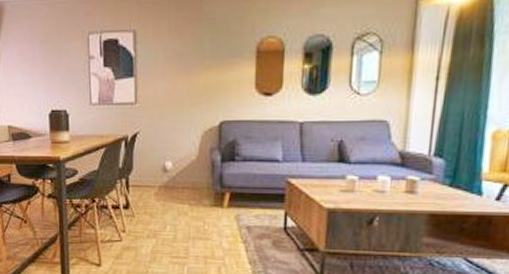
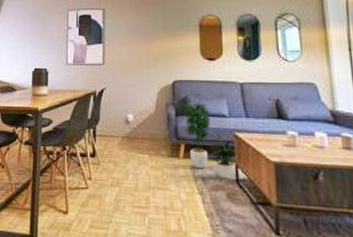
potted plant: none [229,143,290,227] -> present [182,100,239,179]

